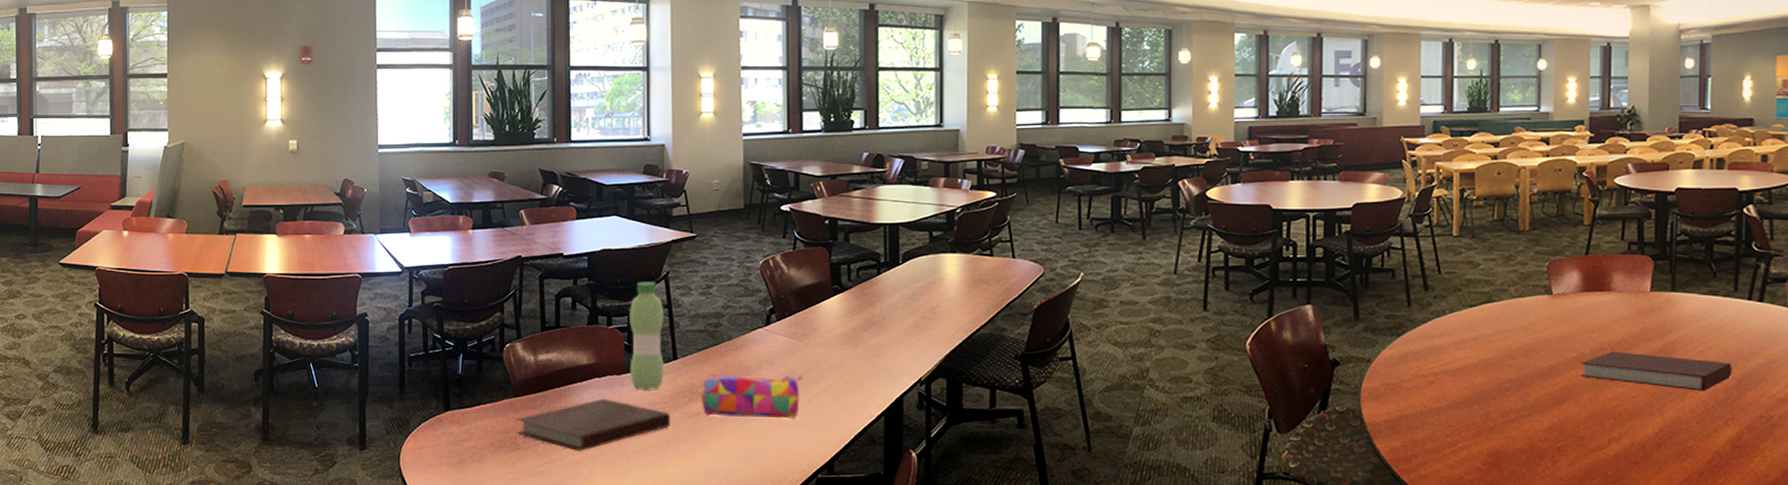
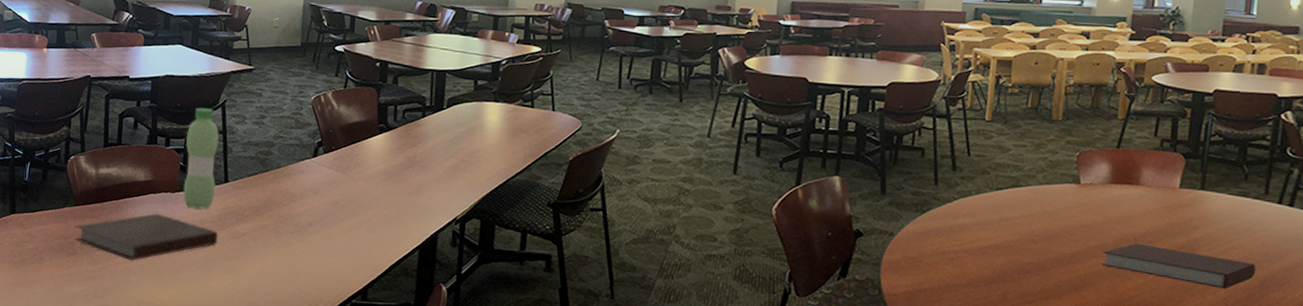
pencil case: present [700,374,802,419] -> none [247,199,344,246]

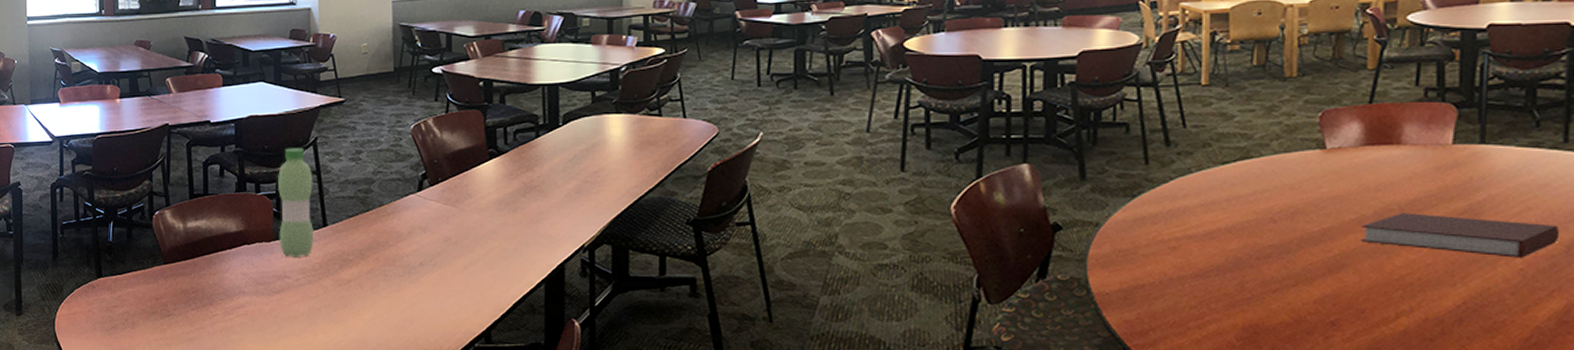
notebook: present [73,213,218,261] -> none [166,265,322,319]

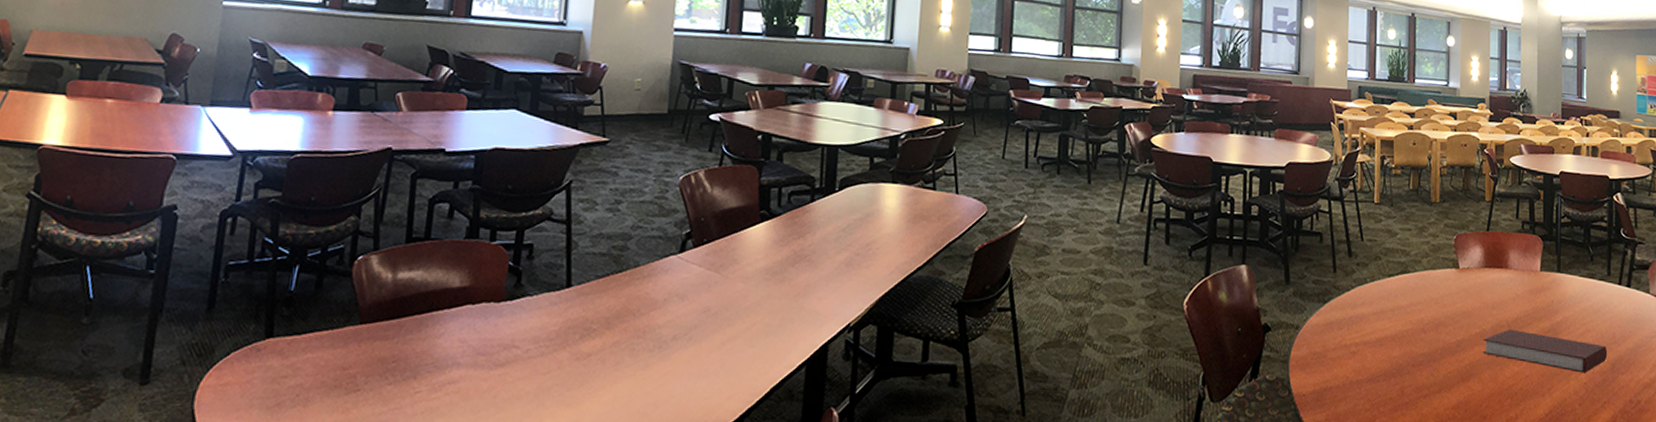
water bottle: present [277,148,314,258] -> none [510,190,561,323]

